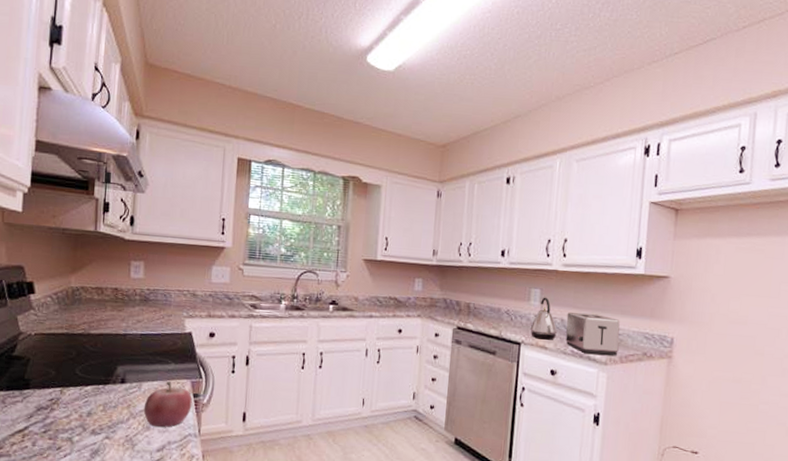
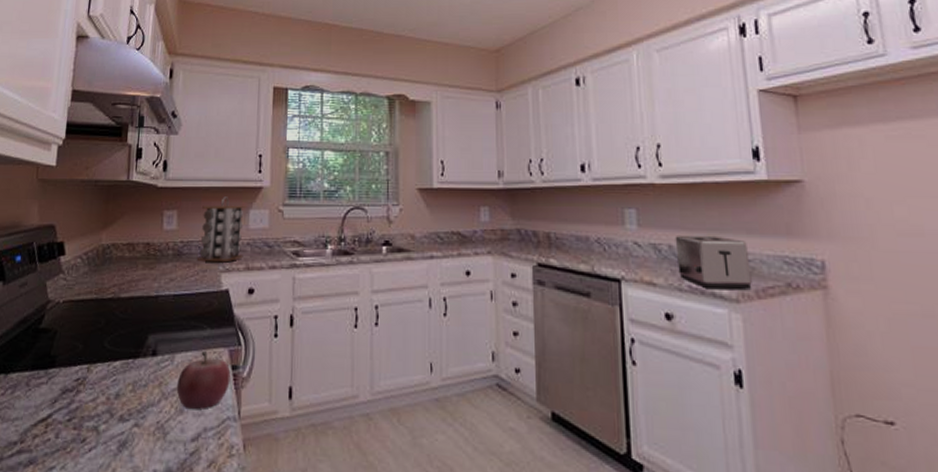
spice rack: none [162,253,210,310] -> present [196,196,247,263]
kettle: present [530,297,558,340] -> none [630,218,667,274]

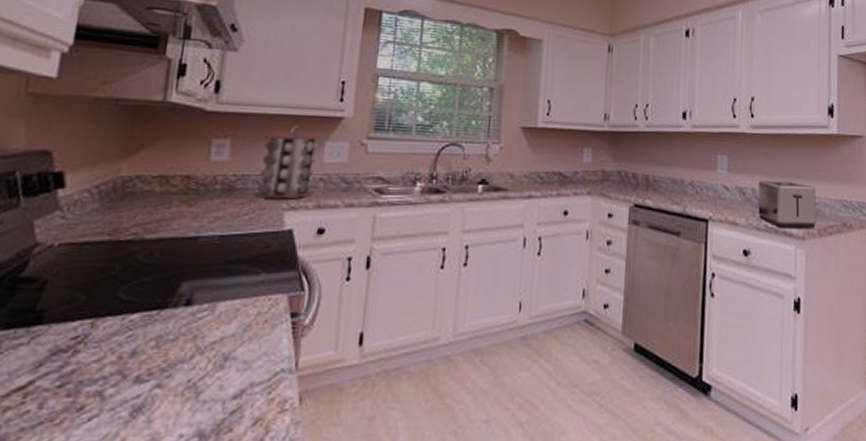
fruit: present [176,351,231,409] -> none [216,298,289,363]

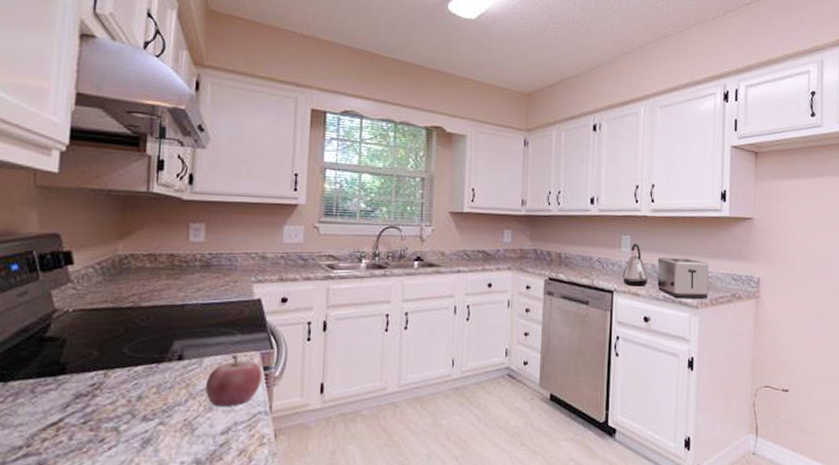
fruit: none [216,298,289,363] -> present [205,355,262,406]
spice rack: present [253,126,323,200] -> none [226,212,281,274]
kettle: none [718,164,749,214] -> present [622,243,649,287]

